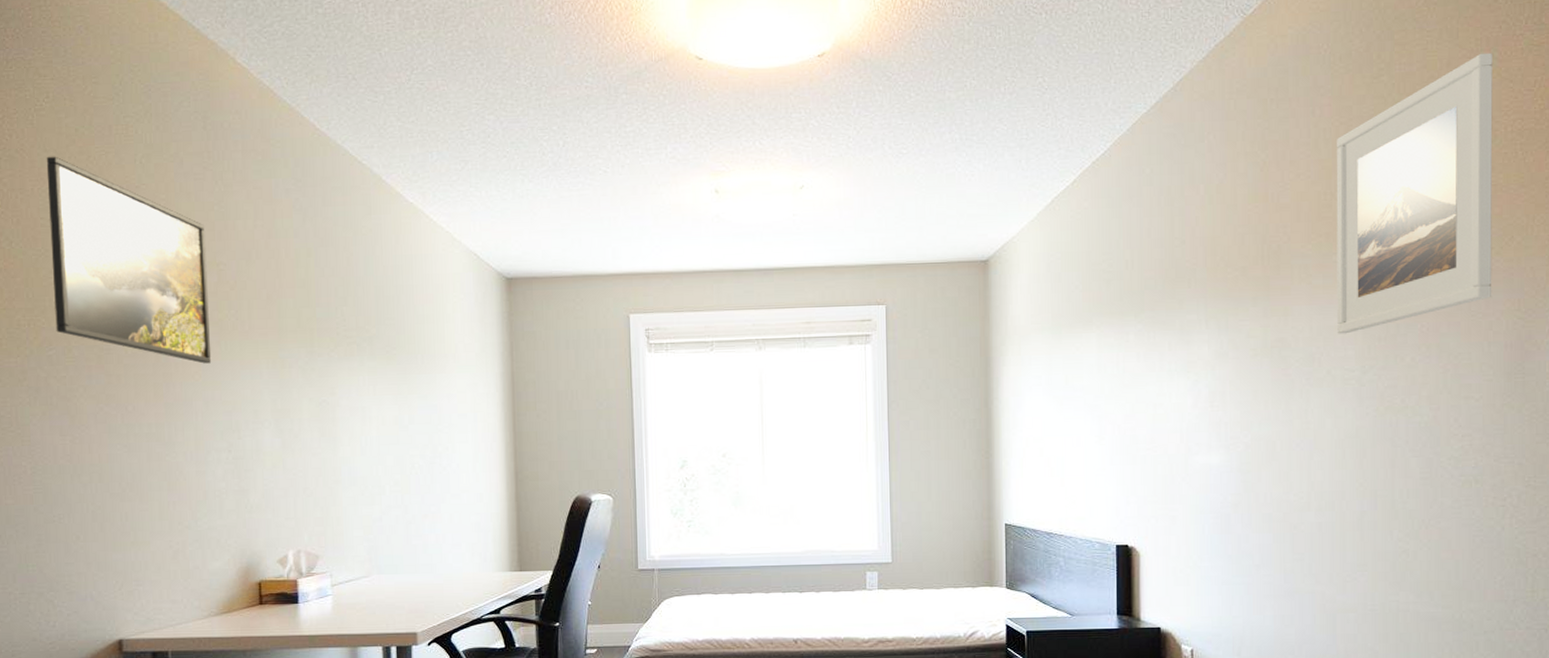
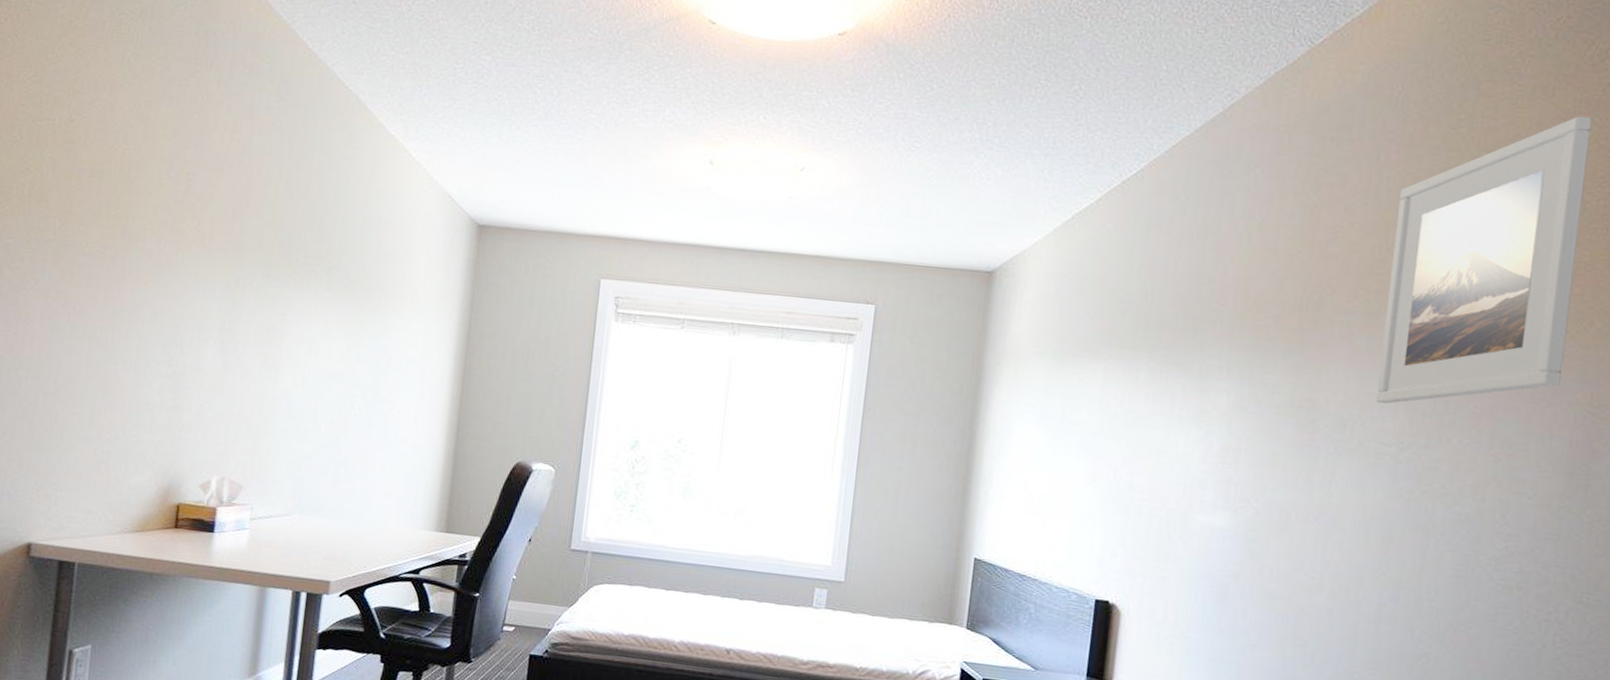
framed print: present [46,156,212,364] -> none [18,44,181,273]

